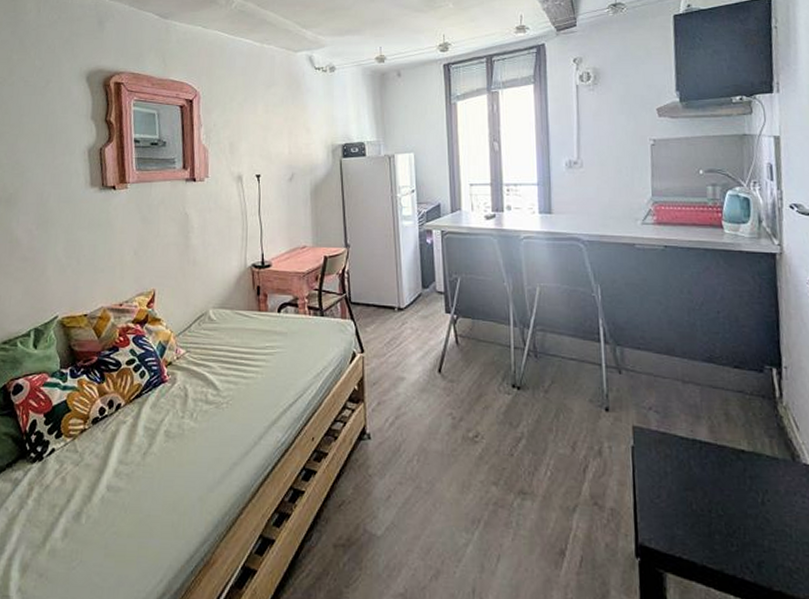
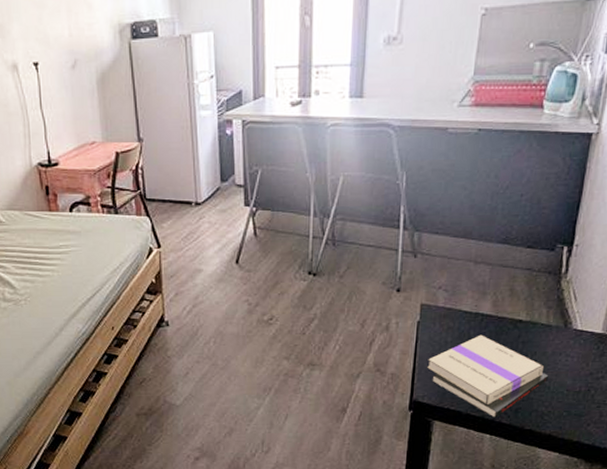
books: none [649,465,788,573] -> present [427,334,549,418]

